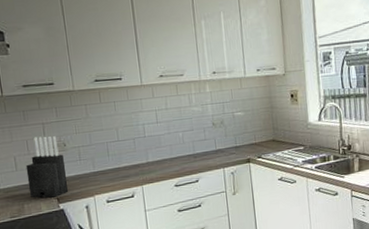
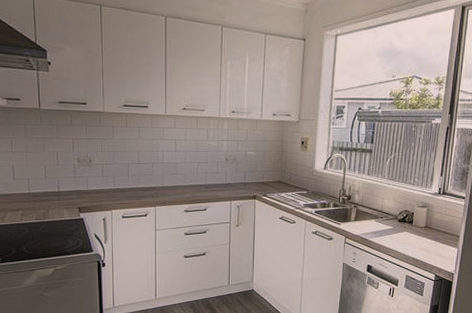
knife block: present [25,136,69,198] -> none [54,150,90,207]

